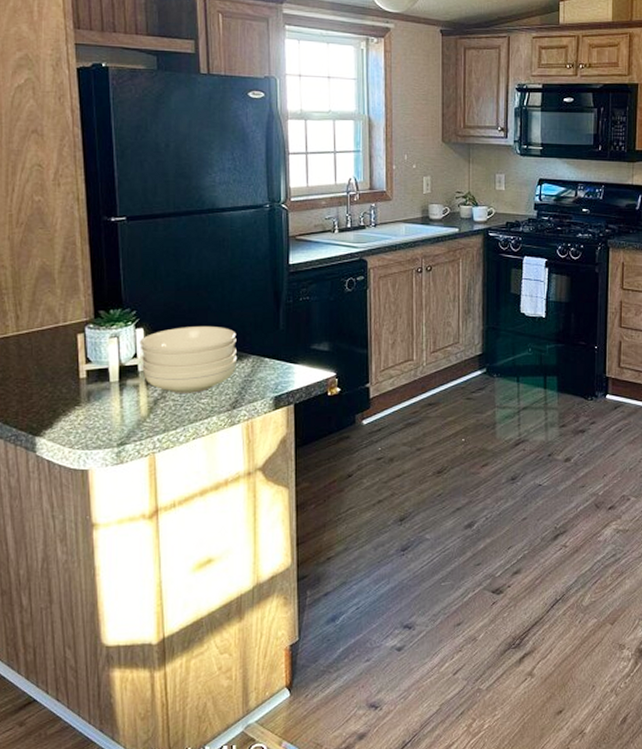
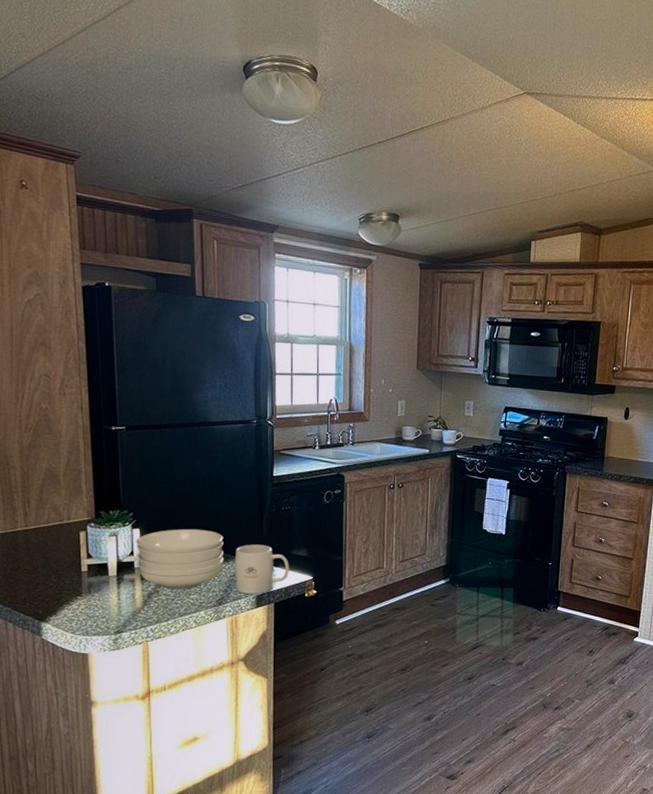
mug: none [249,340,309,395] -> present [234,544,289,594]

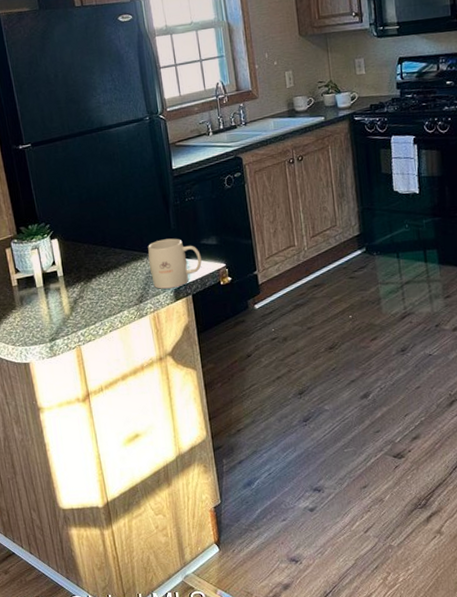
bowl: present [136,528,224,589] -> none [55,231,139,293]

